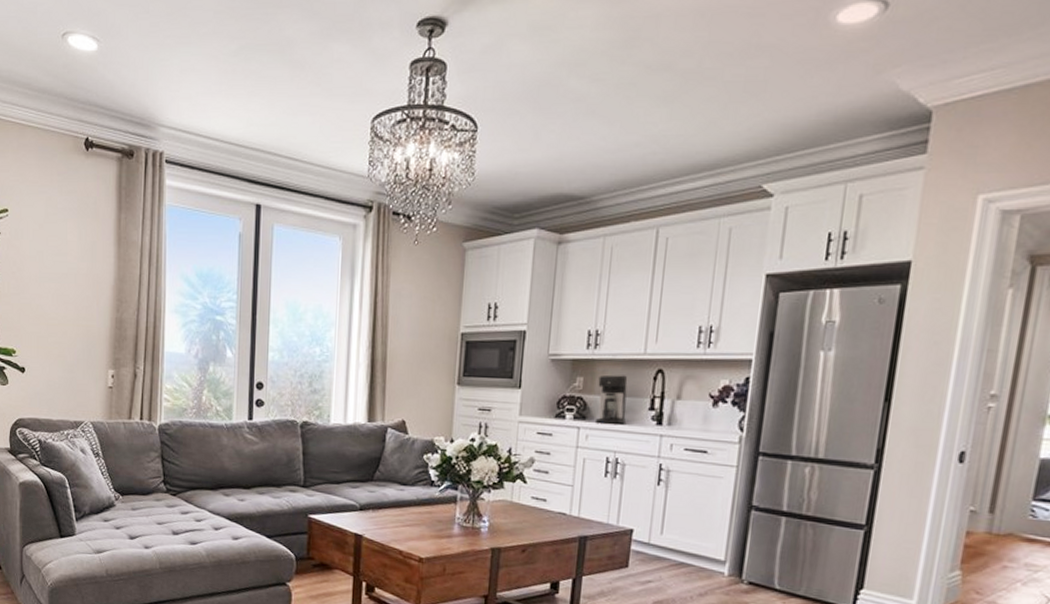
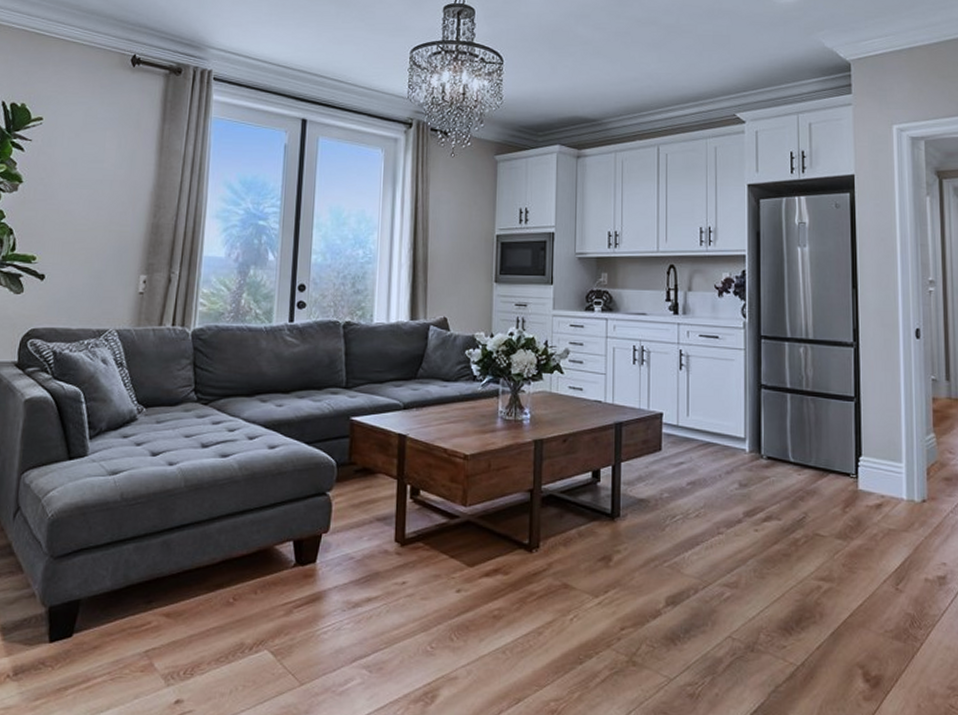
coffee maker: present [594,374,628,425] -> none [620,270,647,316]

